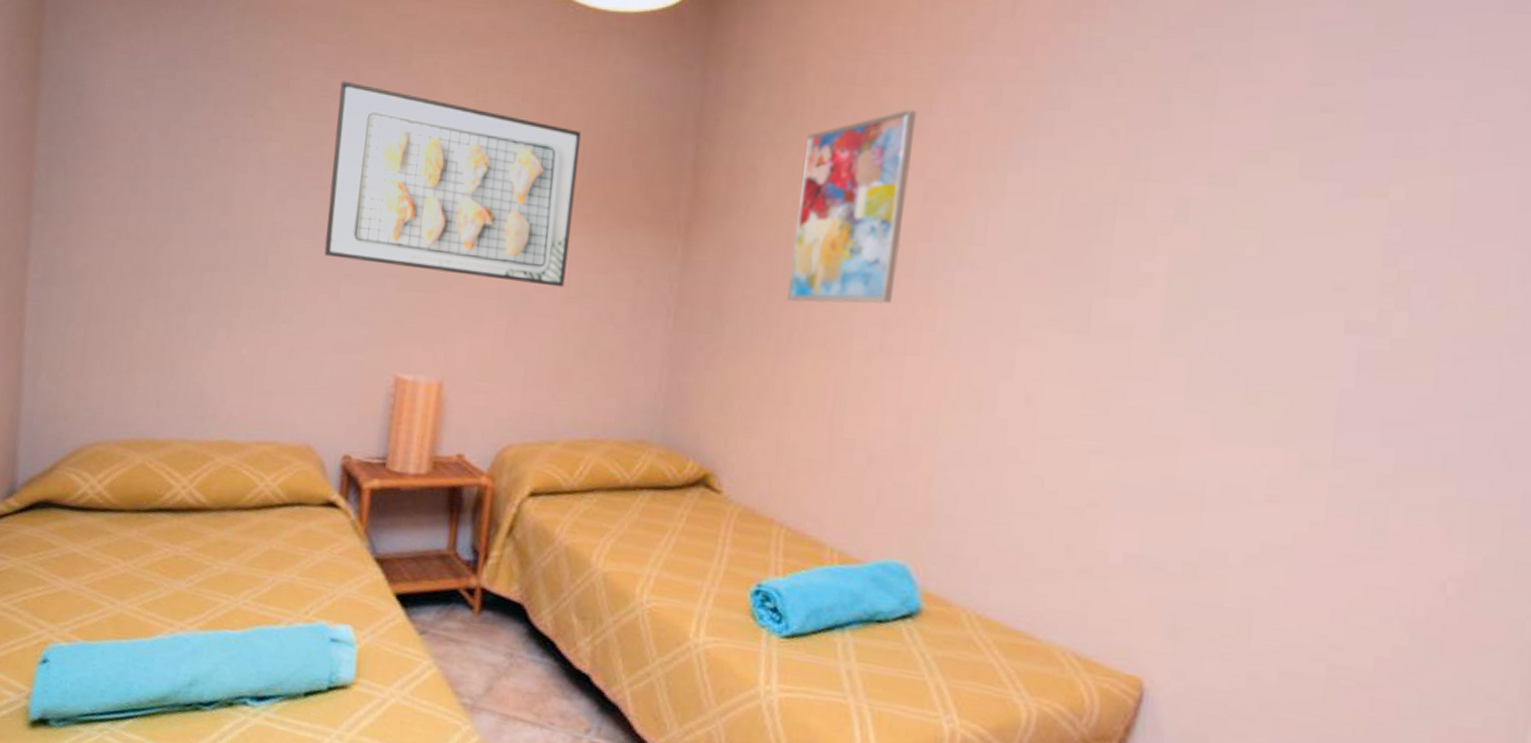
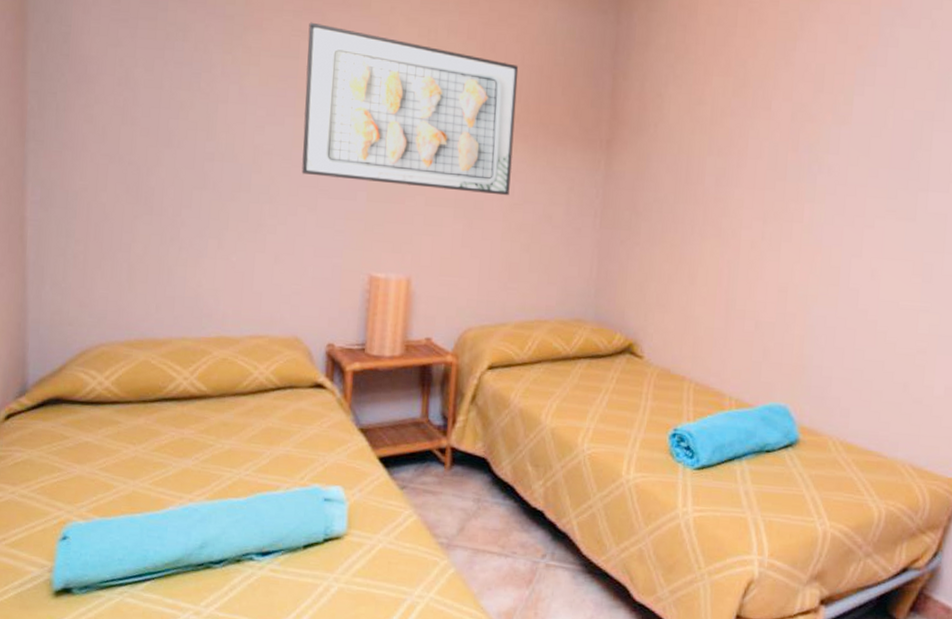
wall art: present [786,108,917,305] -> none [689,45,785,203]

